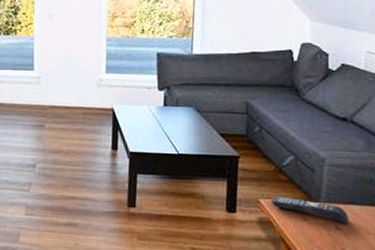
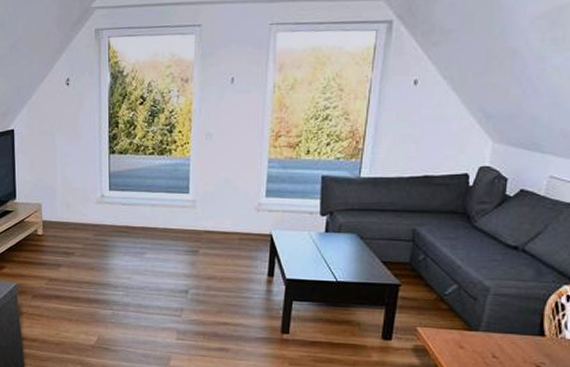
remote control: present [271,196,350,224] -> none [428,325,508,352]

